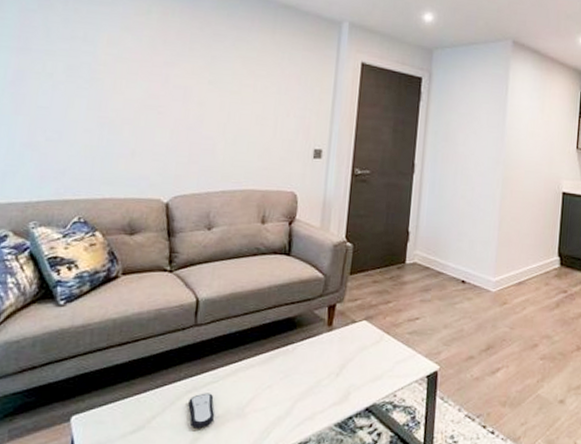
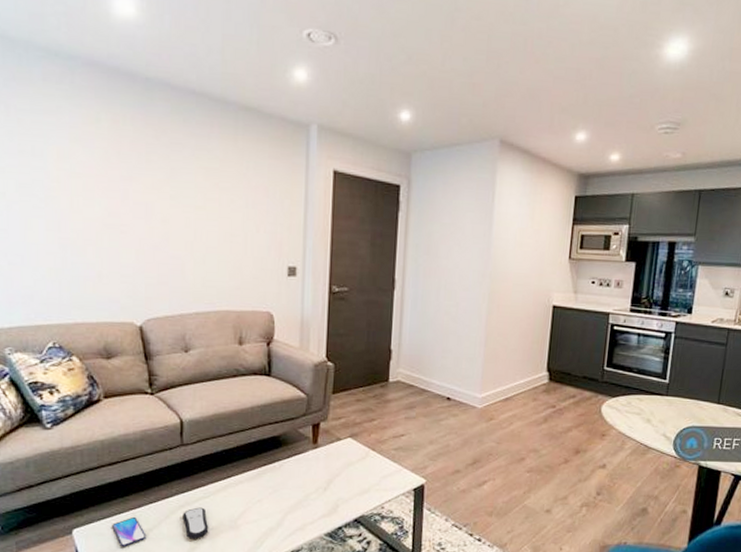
smartphone: none [113,402,149,437] -> present [112,516,147,547]

